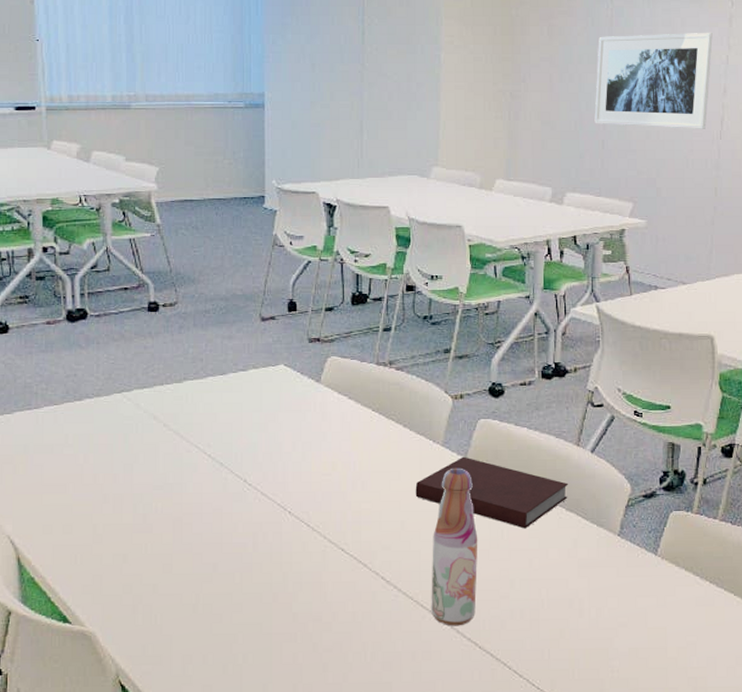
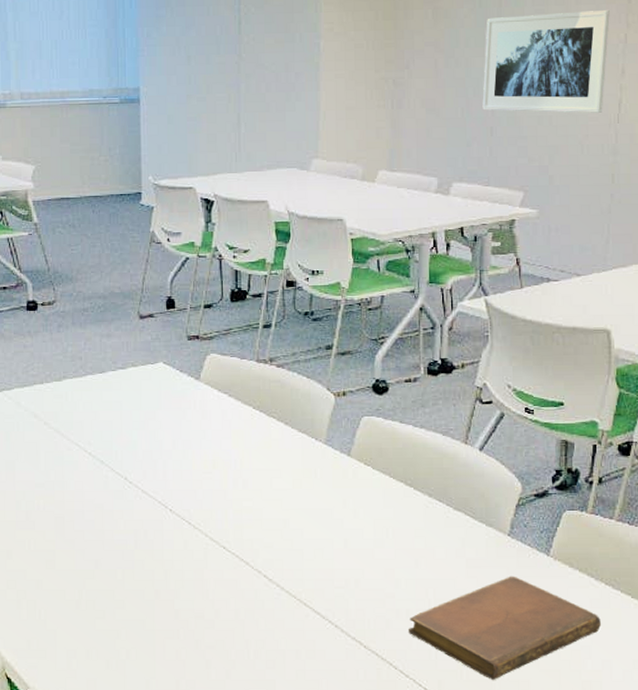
notebook: present [415,456,569,529] -> none [297,454,456,528]
bottle: present [431,467,478,626] -> none [314,466,363,625]
notebook: none [522,575,706,678] -> present [409,576,601,680]

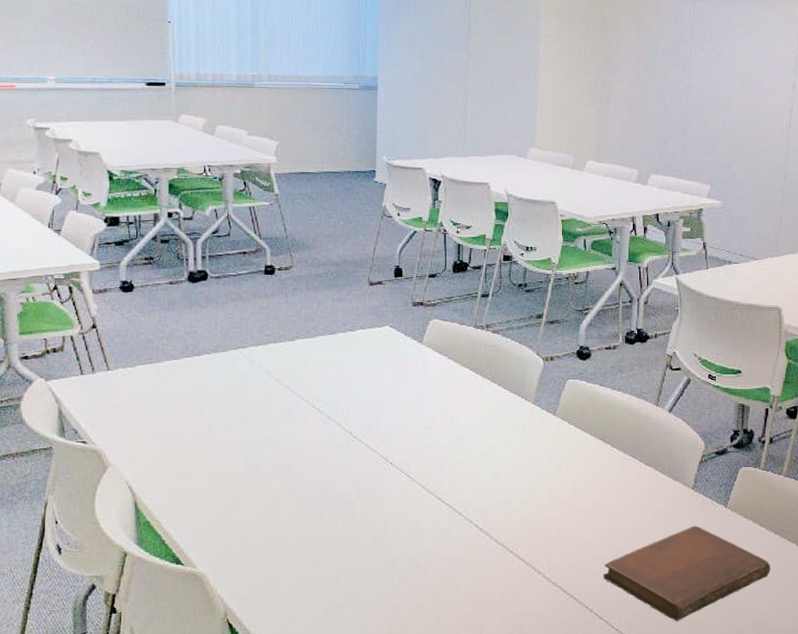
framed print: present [482,10,610,113] -> none [677,33,784,120]

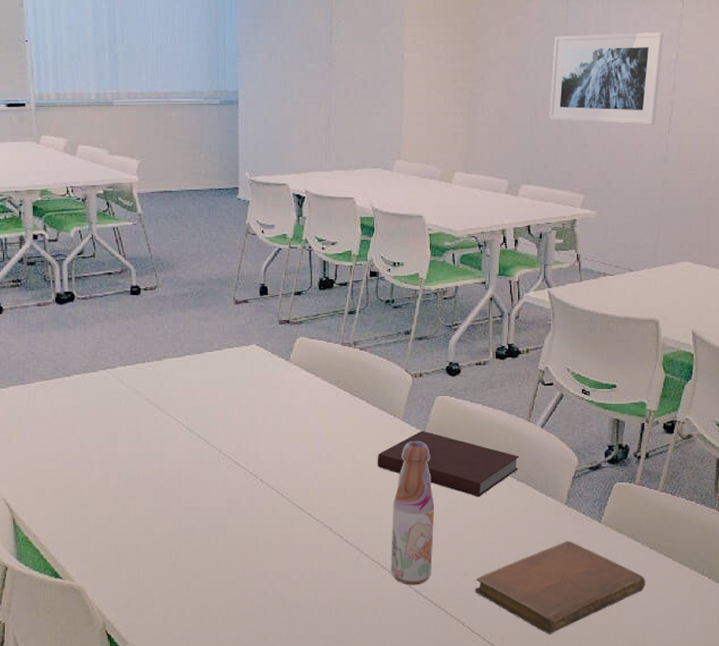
notebook: none [507,414,648,482] -> present [377,430,520,497]
bottle: none [520,424,565,571] -> present [391,440,435,585]
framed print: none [677,33,784,120] -> present [549,33,663,125]

